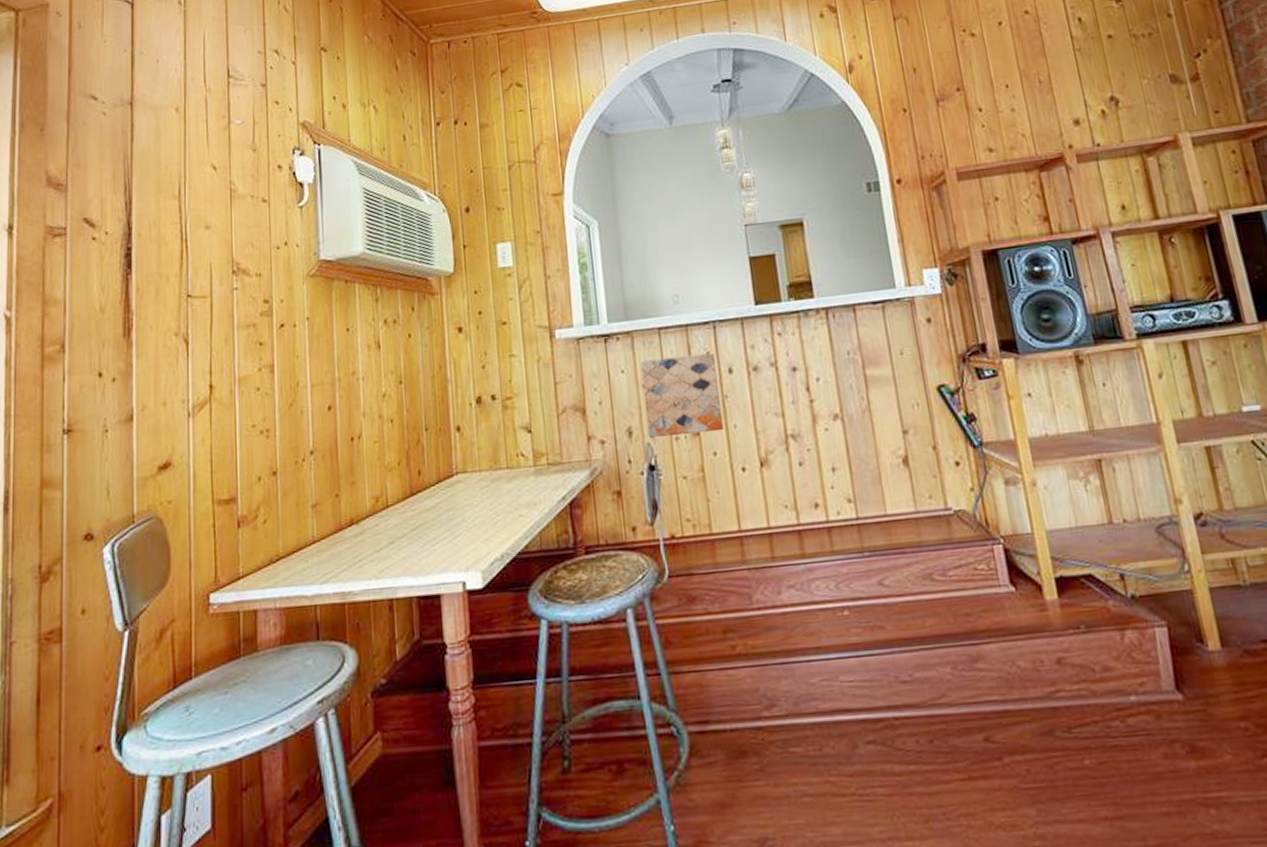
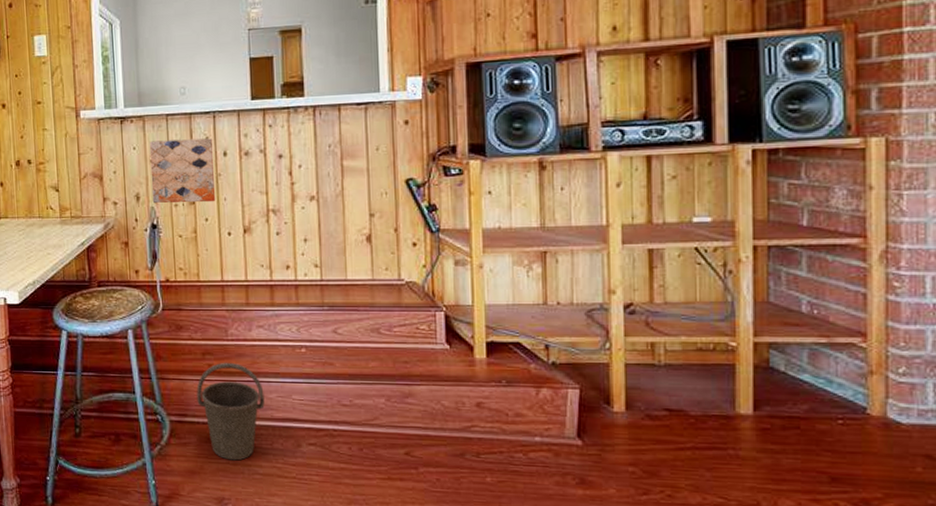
bucket: none [719,639,807,780] -> present [196,362,265,461]

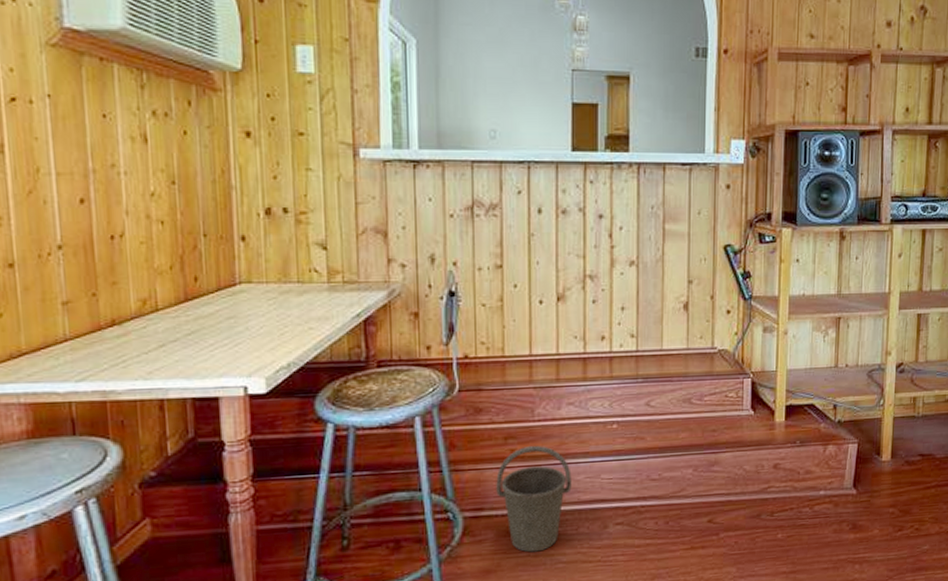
wall art: present [149,138,216,203] -> none [449,192,527,267]

